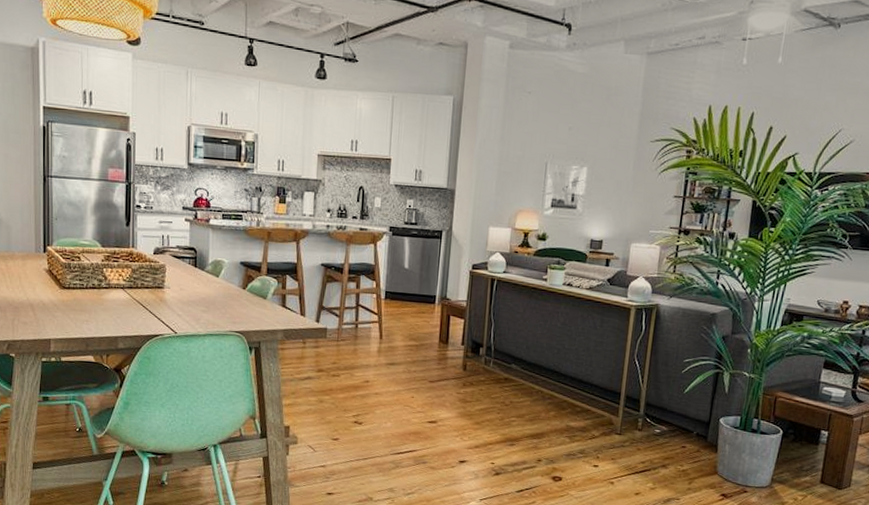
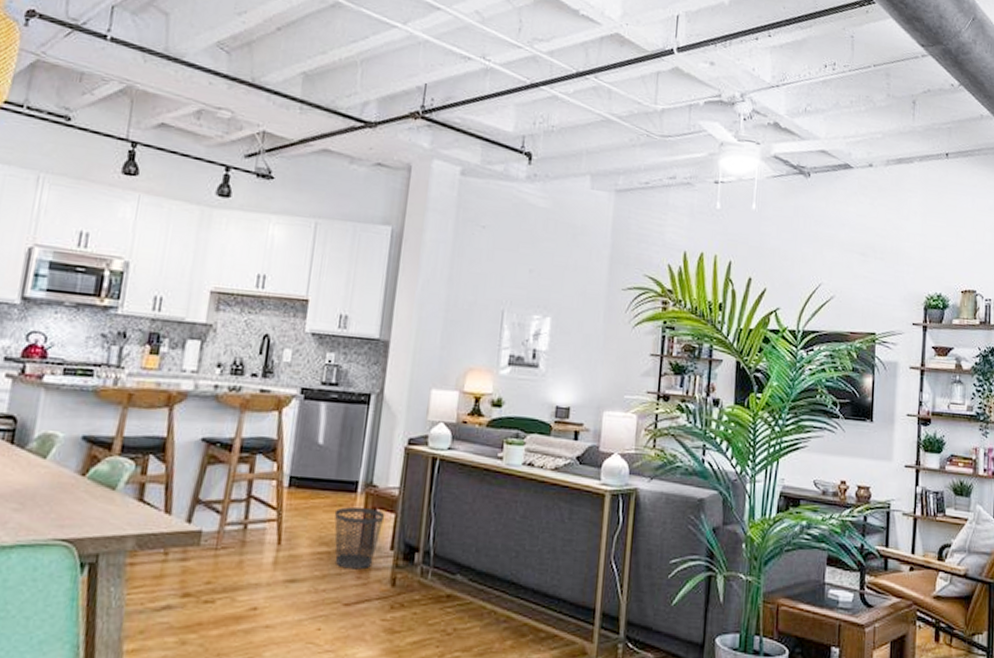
wastebasket: none [419,313,457,358] -> present [334,506,385,570]

